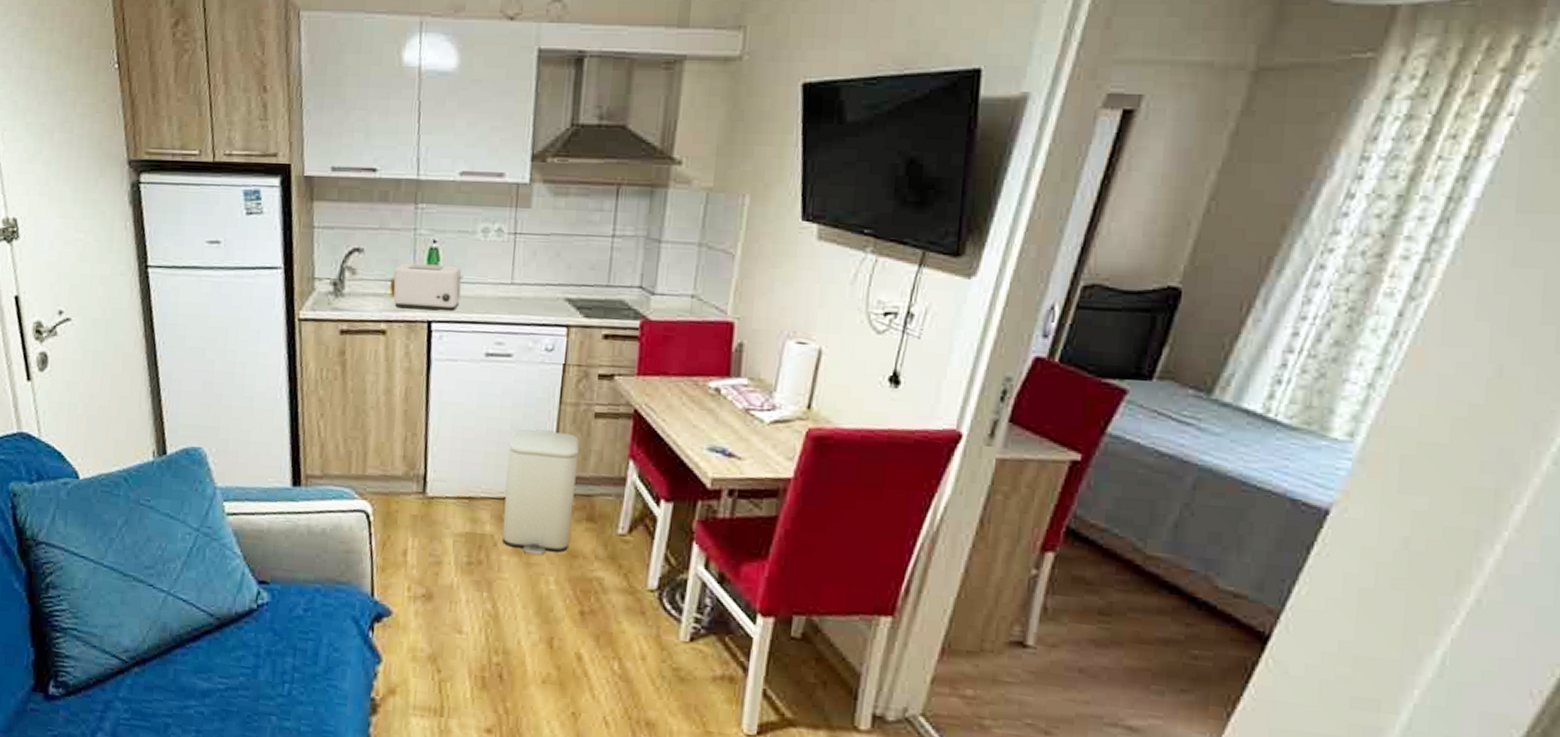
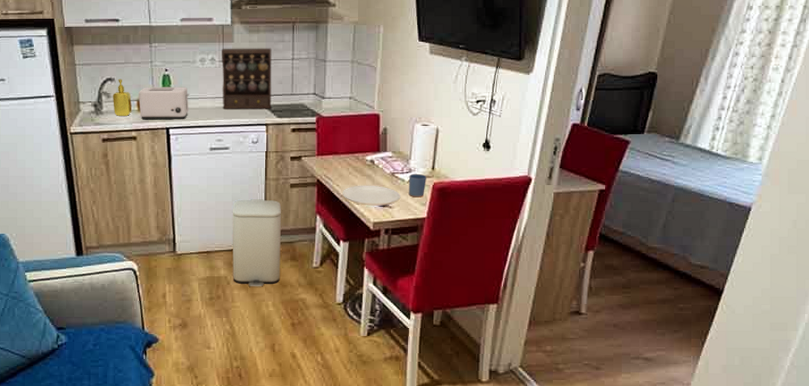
soap dispenser: none [358,249,384,301] -> present [113,78,132,116]
spice rack: none [508,215,584,305] -> present [222,48,272,109]
plate: none [668,422,757,456] -> present [342,185,401,207]
mug: none [768,412,798,448] -> present [408,173,426,198]

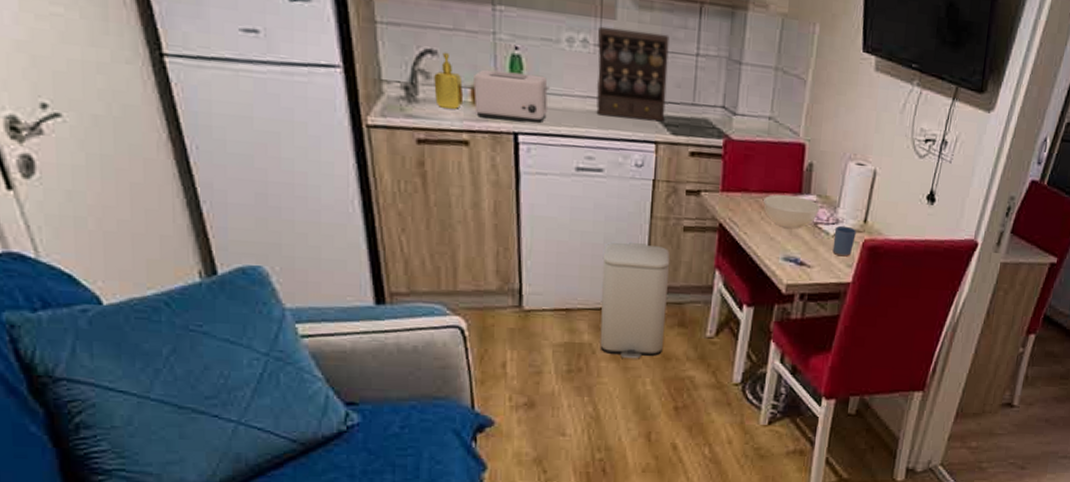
plate: present [342,185,401,207] -> none [749,235,823,265]
bowl: none [349,153,396,180] -> present [762,194,821,230]

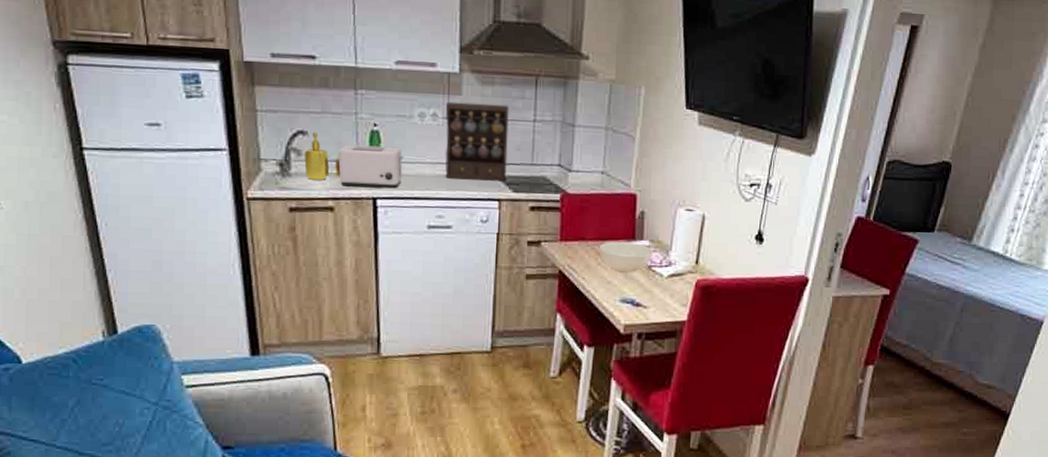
pedal bin: present [600,243,671,359] -> none [451,291,515,400]
mug: present [832,225,856,257] -> none [667,267,689,297]

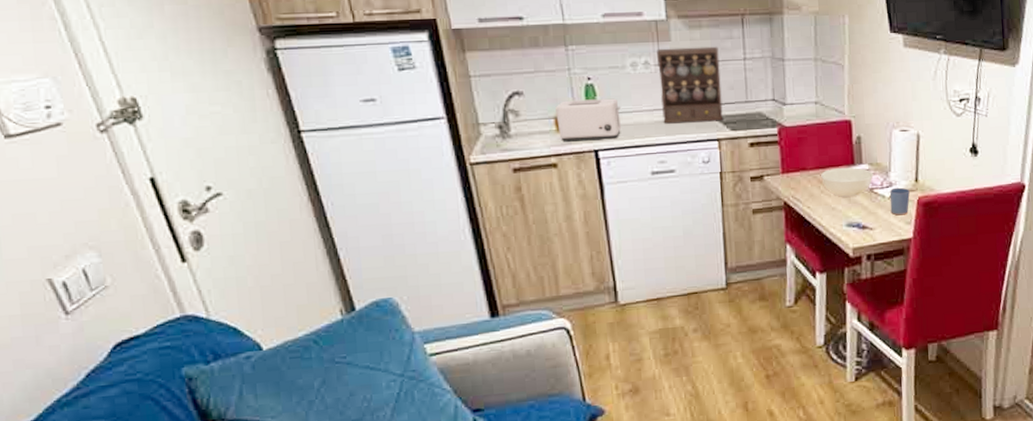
soap dispenser: present [304,132,330,180] -> none [522,91,549,139]
mug: none [667,267,689,297] -> present [889,187,910,216]

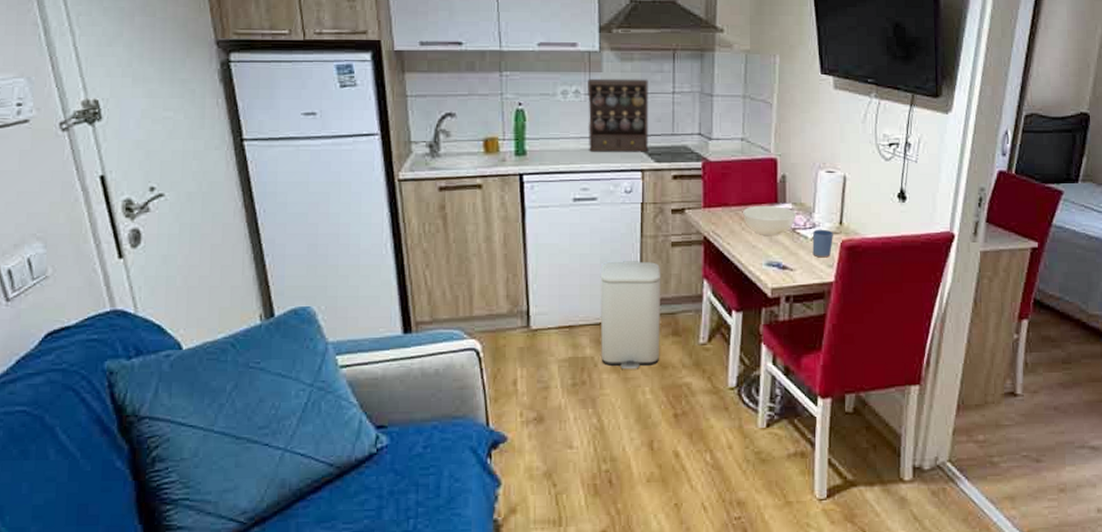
toaster: present [555,98,621,142] -> none [485,124,548,164]
pedal bin: none [684,230,749,337] -> present [600,261,661,369]

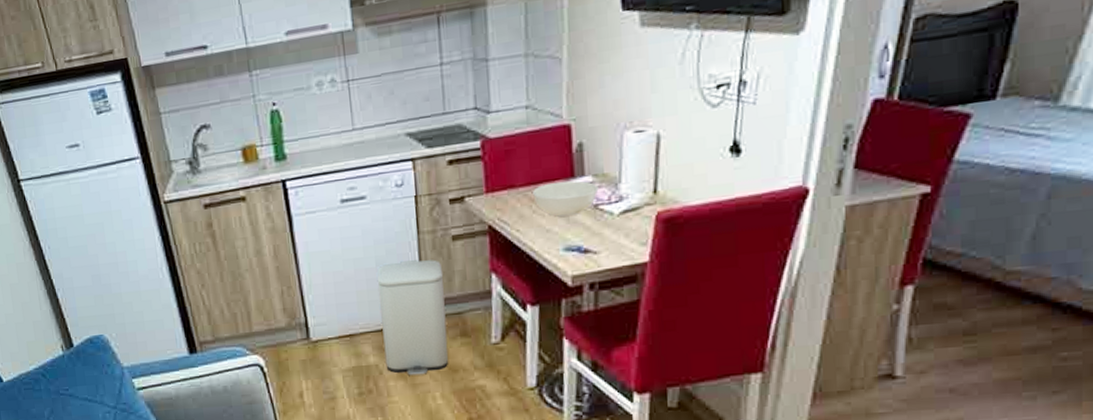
spice rack: present [588,78,648,152] -> none [343,53,418,146]
mug: present [812,229,833,258] -> none [619,201,646,236]

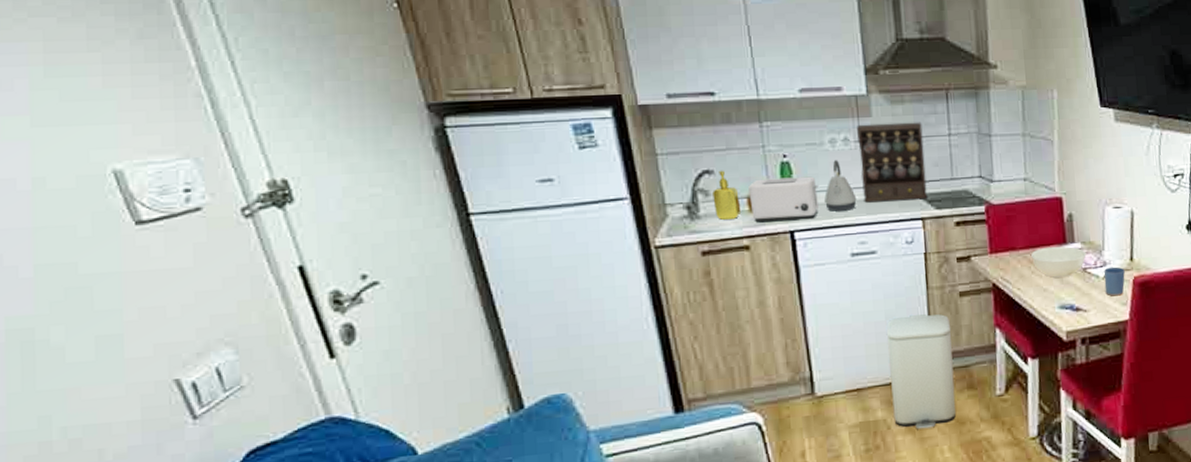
soap dispenser: none [210,123,237,173] -> present [713,170,742,220]
toaster: none [242,122,308,174] -> present [748,176,819,223]
kettle: none [312,103,345,158] -> present [823,160,857,212]
spice rack: none [343,53,418,146] -> present [857,122,928,203]
mug: none [619,201,646,236] -> present [1103,266,1125,296]

